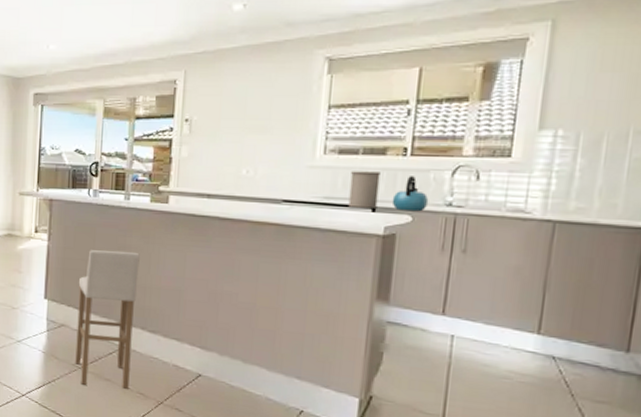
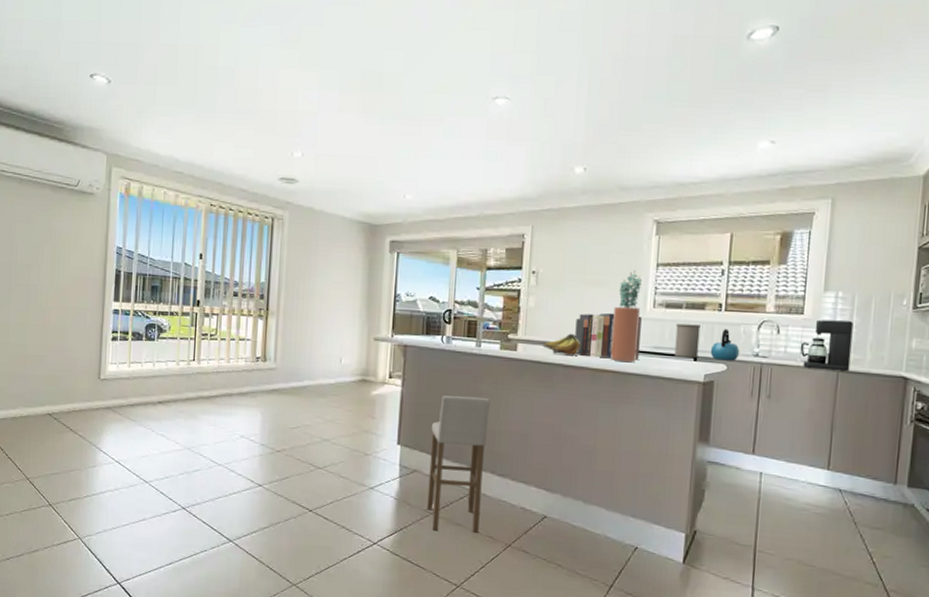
fruit: none [197,184,240,209] -> present [543,333,581,356]
books: none [233,161,310,212] -> present [575,312,642,361]
vase: none [273,114,310,215] -> present [611,270,642,363]
coffee maker: none [505,163,577,222] -> present [800,319,854,372]

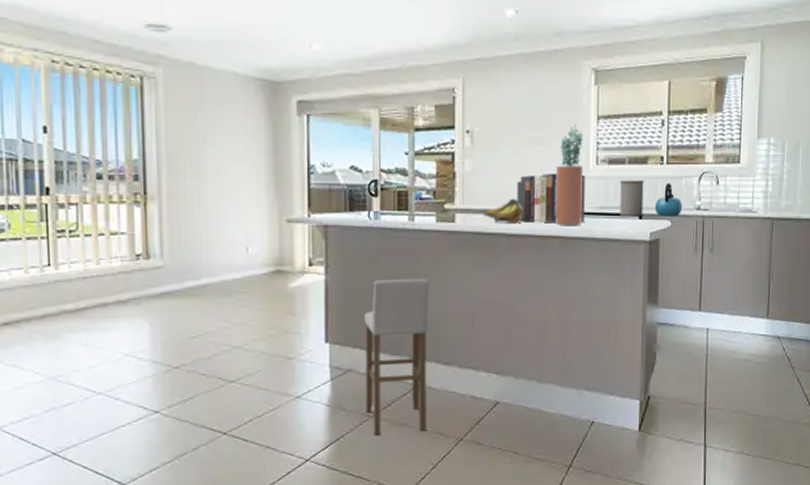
coffee maker: present [800,319,854,372] -> none [738,167,785,219]

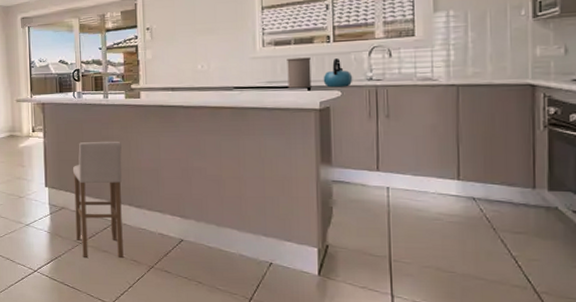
fruit: present [483,198,524,224] -> none [163,78,198,98]
books: present [517,173,585,224] -> none [191,56,254,98]
vase: present [556,124,584,226] -> none [226,16,252,99]

